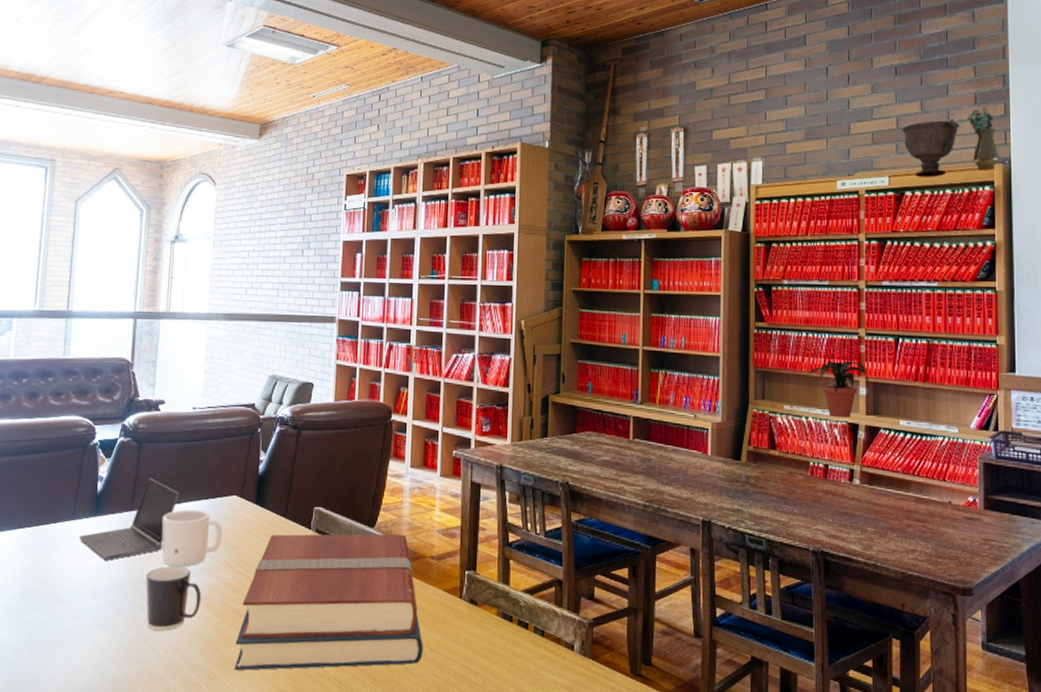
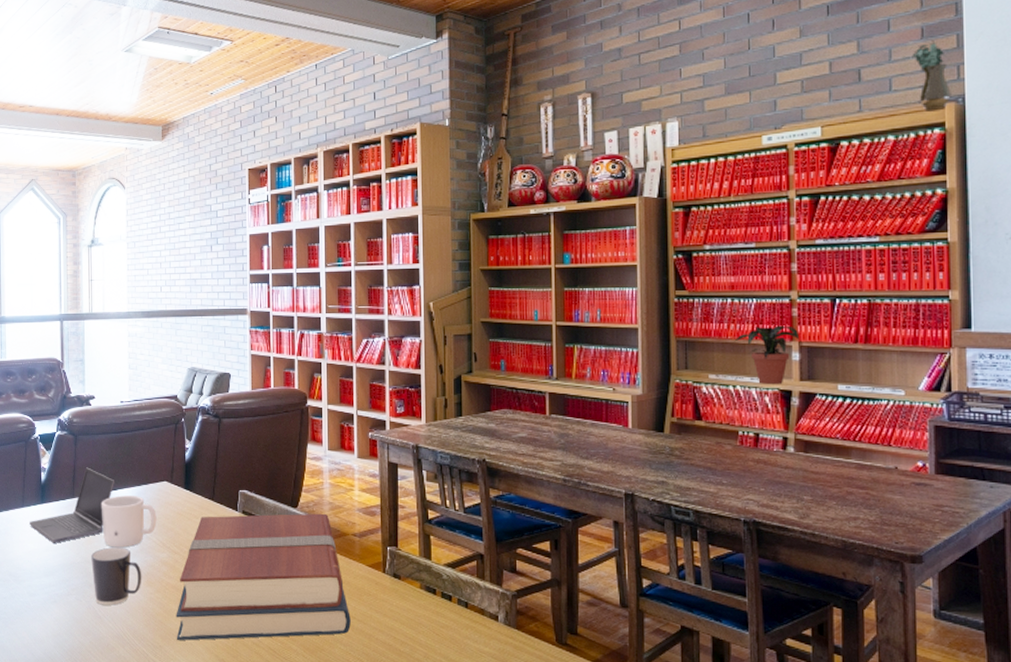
trophy: present [902,118,960,178] -> none [836,56,904,125]

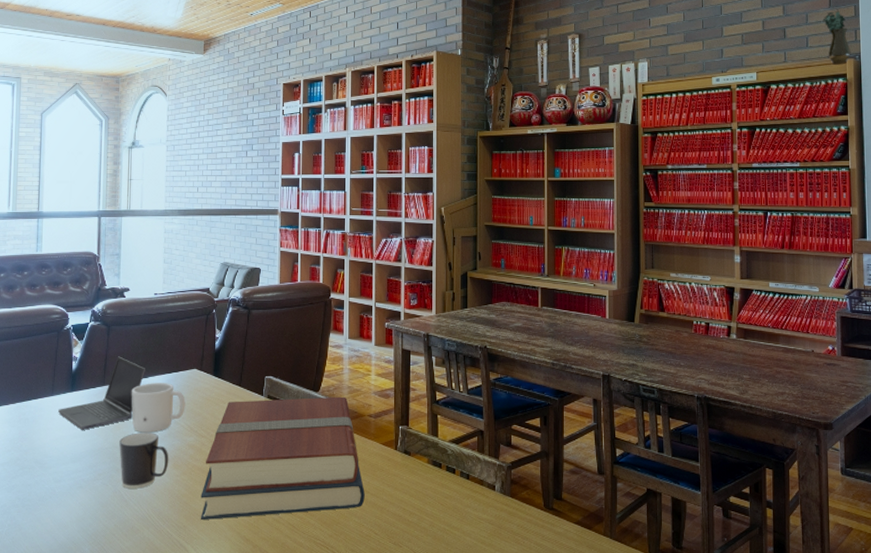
potted plant: present [734,325,803,385] -> none [690,233,743,283]

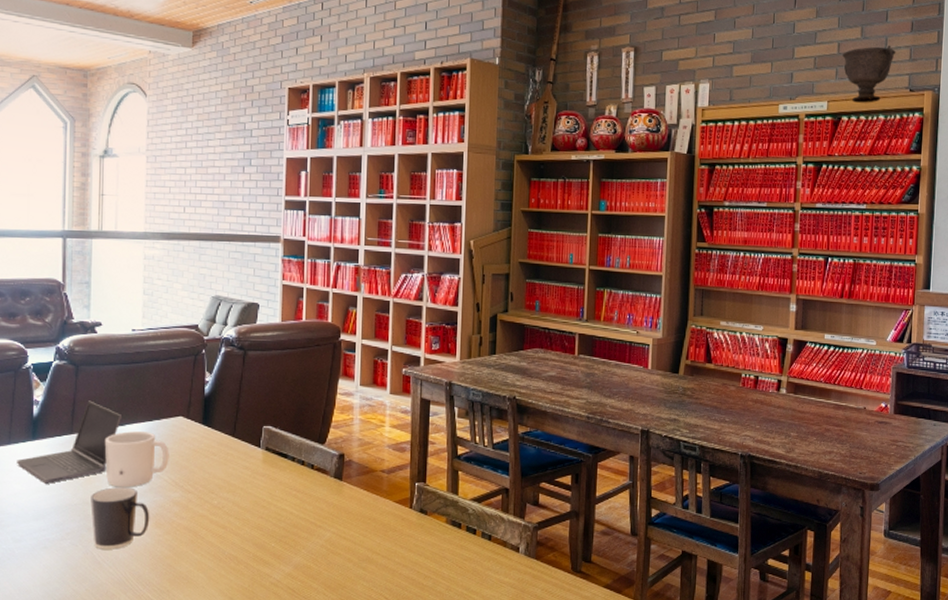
books: present [200,396,365,521] -> none [186,449,375,585]
trophy: none [767,20,817,72] -> present [843,45,896,103]
vase: present [822,9,851,65] -> none [902,34,930,98]

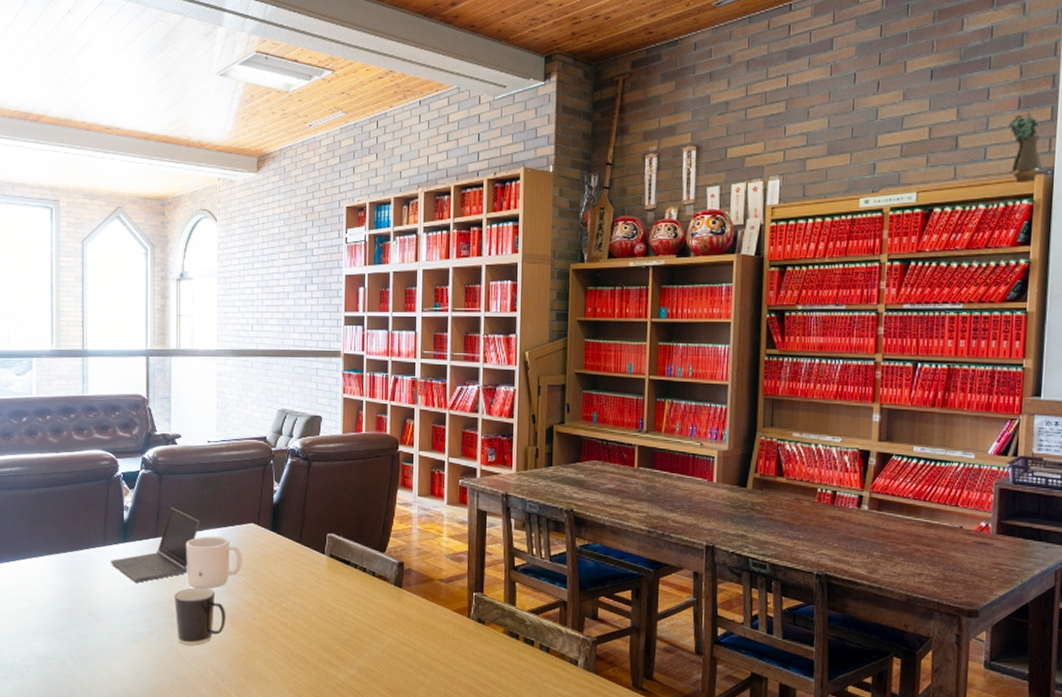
trophy: present [843,45,896,103] -> none [935,125,1000,192]
vase: none [902,34,930,98] -> present [1007,111,1042,182]

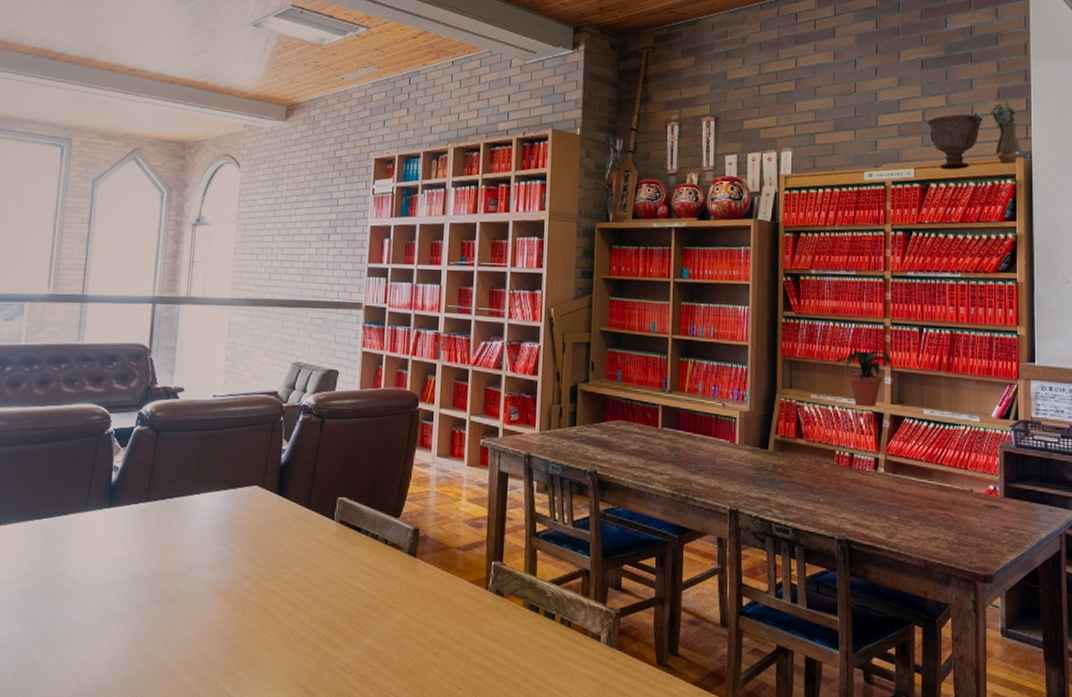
laptop computer: present [111,507,200,583] -> none [92,467,198,553]
mug: present [174,588,226,645] -> none [161,559,220,626]
mug: present [185,536,242,588] -> none [178,500,243,559]
potted plant: none [819,387,884,445] -> present [834,350,894,408]
trophy: none [935,125,1000,192] -> present [928,112,983,170]

